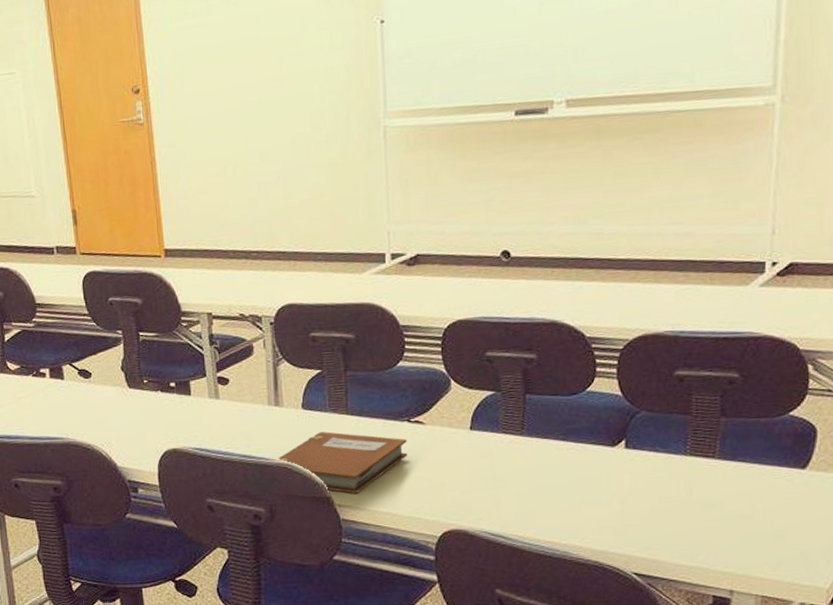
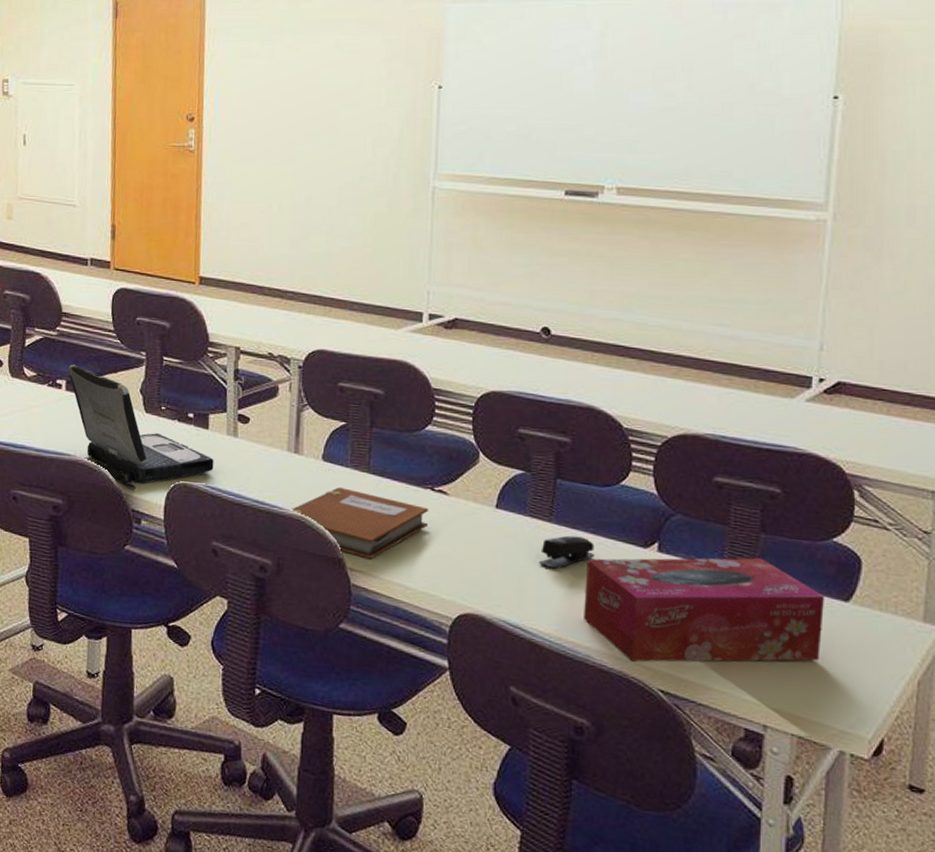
laptop: none [49,352,200,461] -> present [68,364,214,489]
stapler: none [514,445,566,478] -> present [539,535,594,569]
tissue box: none [558,440,783,551] -> present [584,557,824,663]

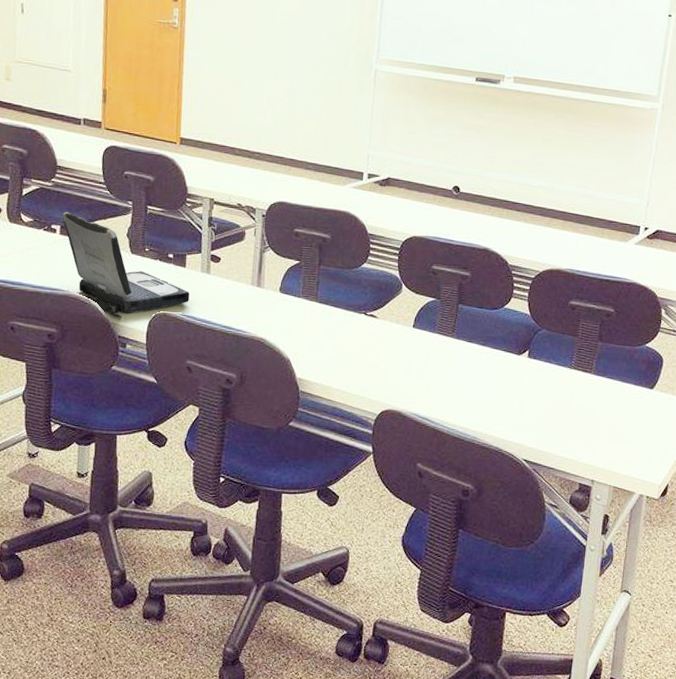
notebook: present [292,487,429,559] -> none [254,314,362,370]
stapler: present [539,535,594,569] -> none [443,347,483,373]
tissue box: present [584,557,824,663] -> none [473,359,637,440]

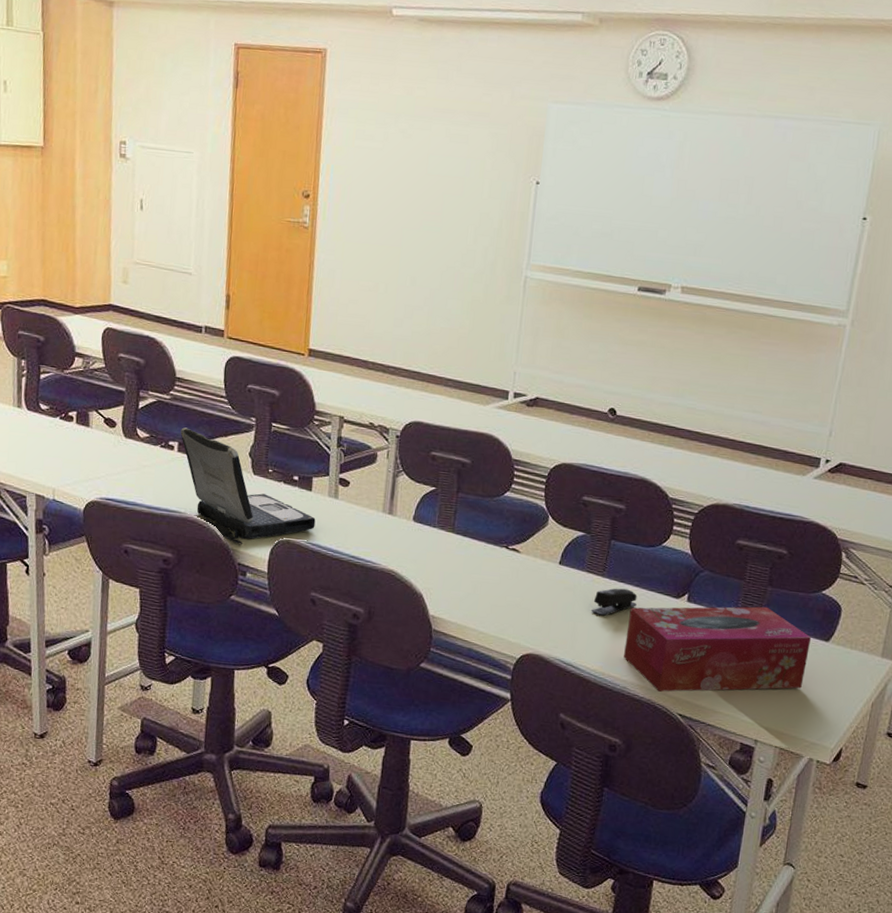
stapler: none [443,347,483,373] -> present [591,588,637,616]
tissue box: none [473,359,637,440] -> present [624,606,811,692]

